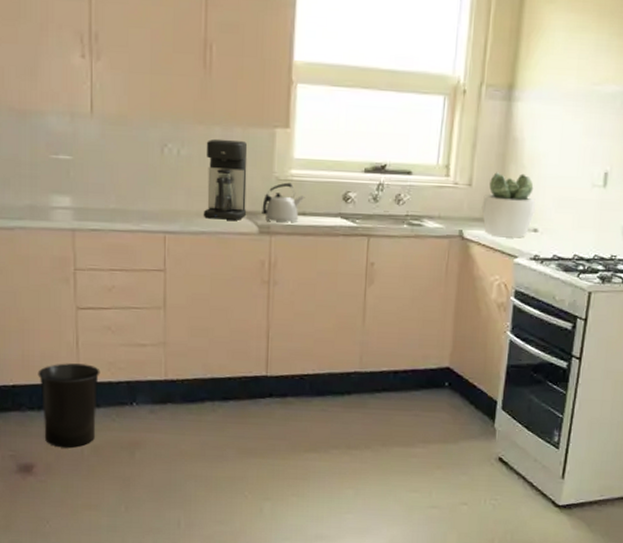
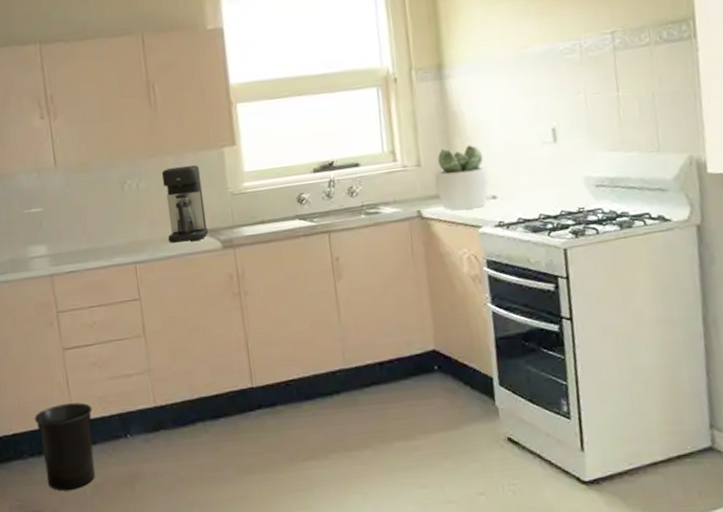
kettle: present [262,182,305,223] -> none [222,195,261,235]

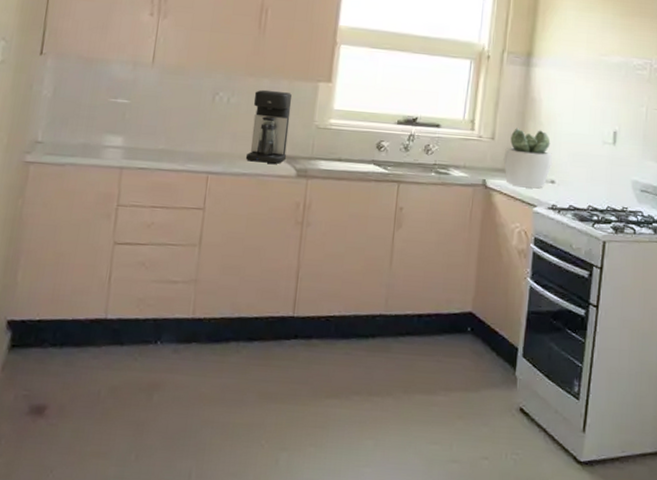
waste bin: present [34,402,96,490] -> none [63,298,129,388]

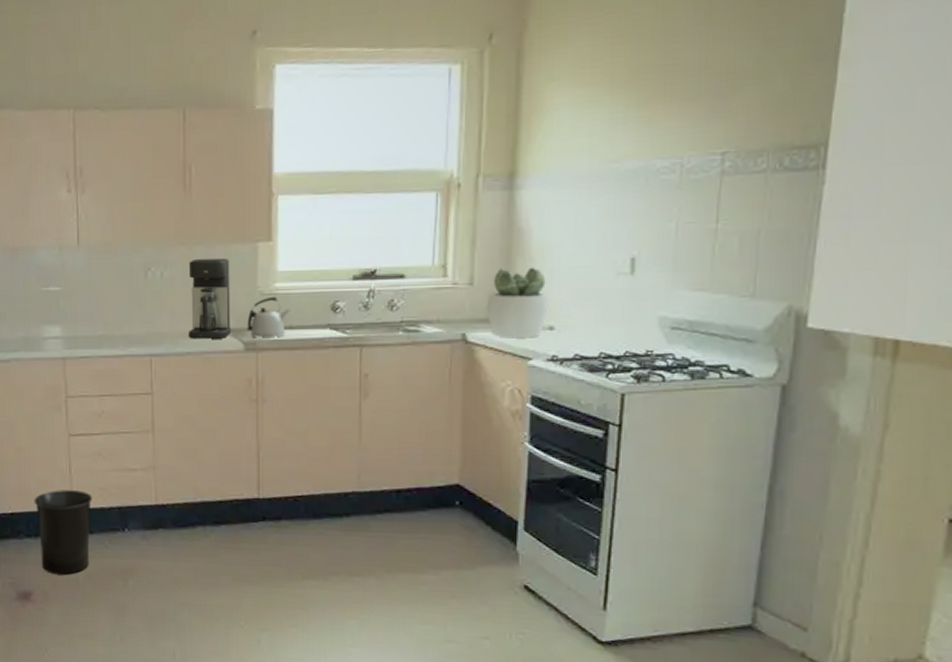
waste bin: none [63,298,129,388] -> present [34,490,93,575]
kettle: none [300,130,342,168] -> present [247,296,291,338]

